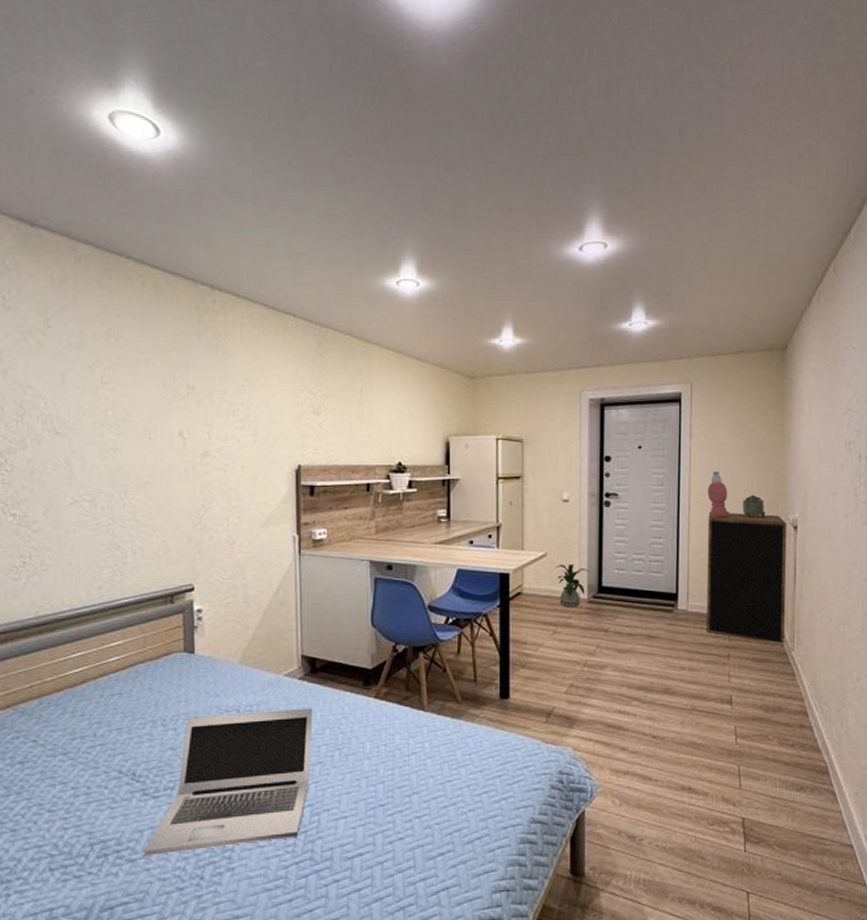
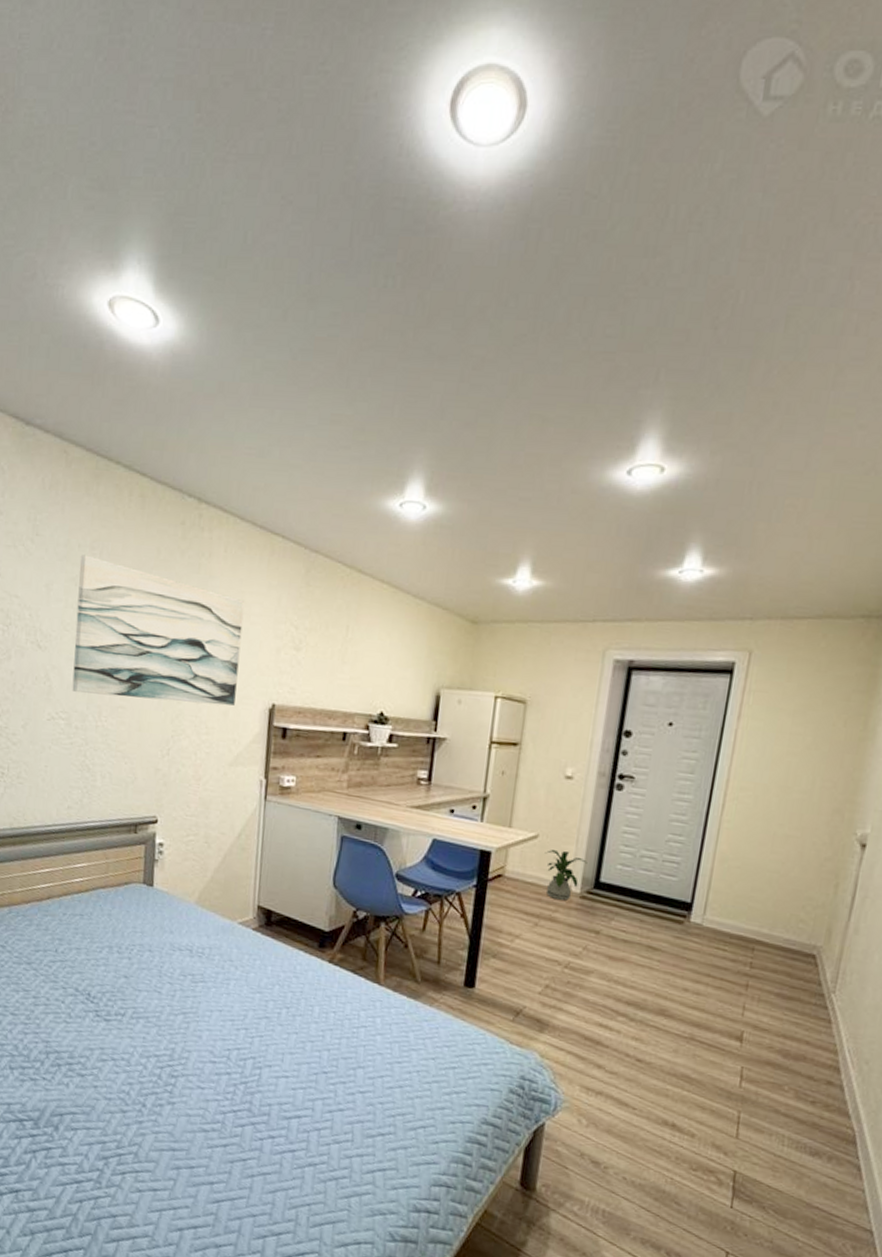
wall art: none [95,343,264,474] -> present [72,555,245,706]
laptop: present [144,708,313,856] -> none [93,949,265,1087]
cabinet: present [706,513,787,643] -> none [722,816,852,982]
table lamp: present [707,472,729,517] -> none [747,764,779,821]
decorative box: present [743,495,765,518] -> none [794,798,826,829]

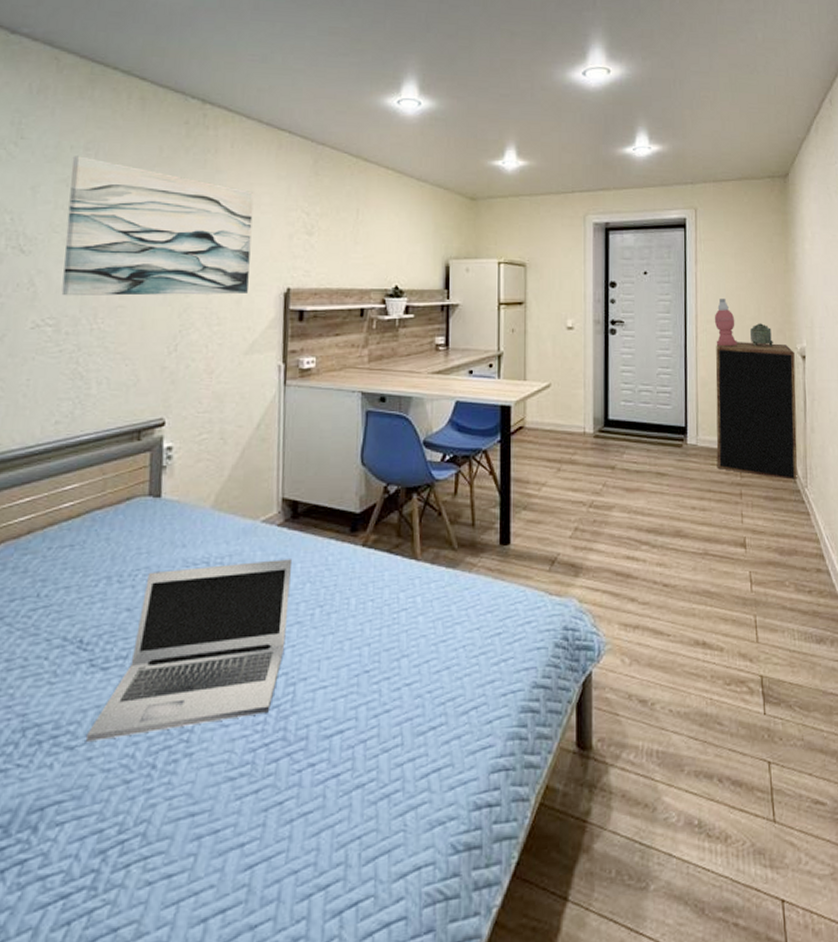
laptop: none [93,949,265,1087] -> present [86,559,293,741]
house plant: present [544,850,588,901] -> none [558,396,596,442]
cabinet: none [722,816,852,982] -> present [715,342,798,480]
table lamp: none [747,764,779,821] -> present [714,299,737,346]
decorative box: none [794,798,826,829] -> present [750,323,773,347]

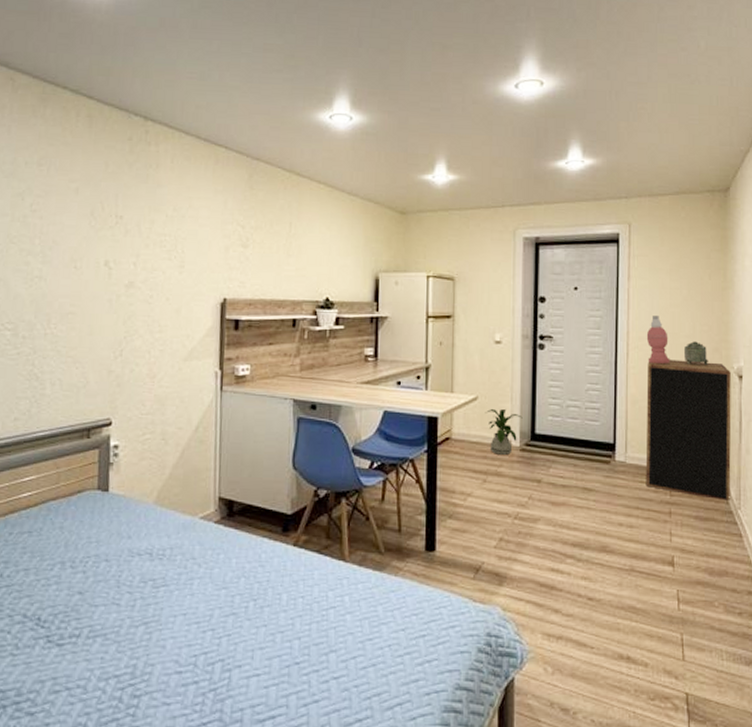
wall art: present [61,156,254,296] -> none [18,171,193,304]
laptop: present [86,559,293,741] -> none [45,554,229,709]
house plant: none [558,396,596,442] -> present [485,409,523,455]

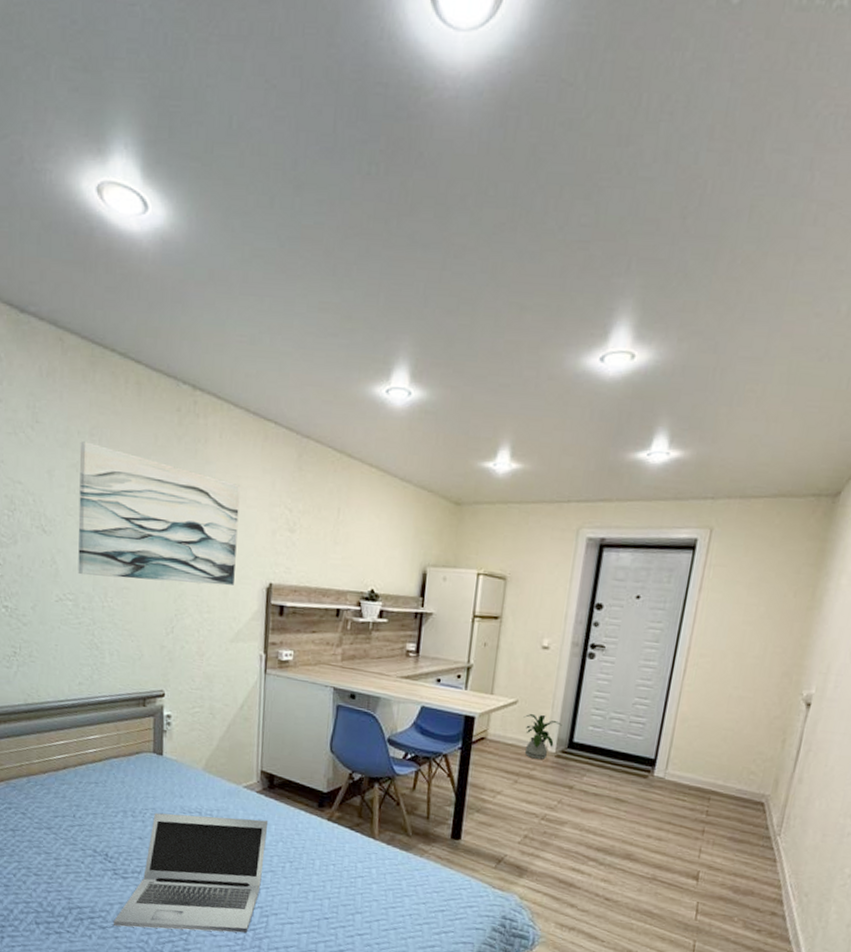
wall art: none [18,171,193,304] -> present [78,441,241,586]
laptop: none [45,554,229,709] -> present [114,812,269,933]
cabinet: present [645,359,731,501] -> none [682,680,798,827]
table lamp: present [646,316,670,364] -> none [706,632,734,684]
decorative box: present [684,341,708,366] -> none [748,663,776,690]

